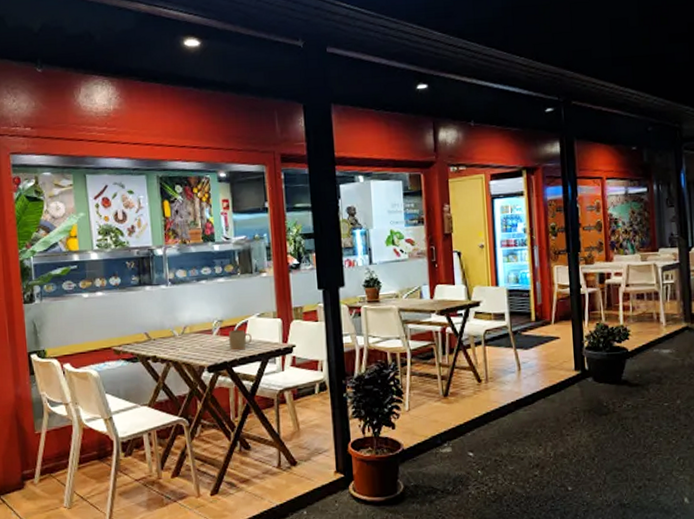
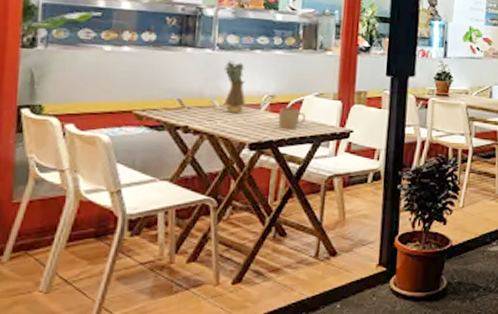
vase: none [177,292,199,340] -> present [223,59,246,113]

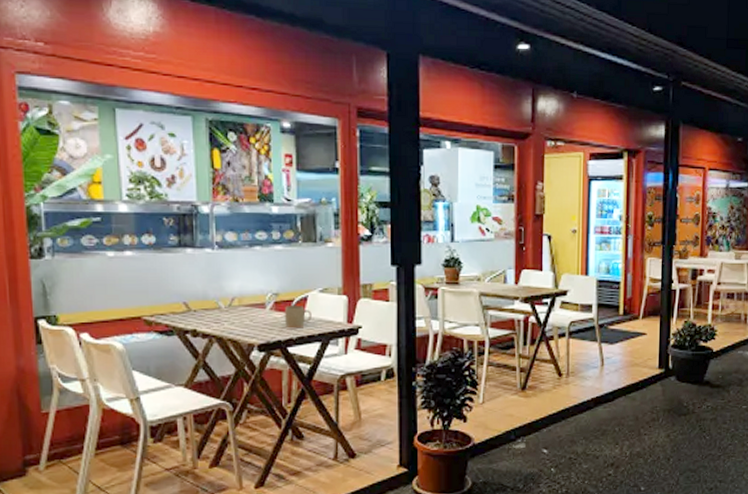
vase: present [223,59,246,113] -> none [225,258,250,314]

